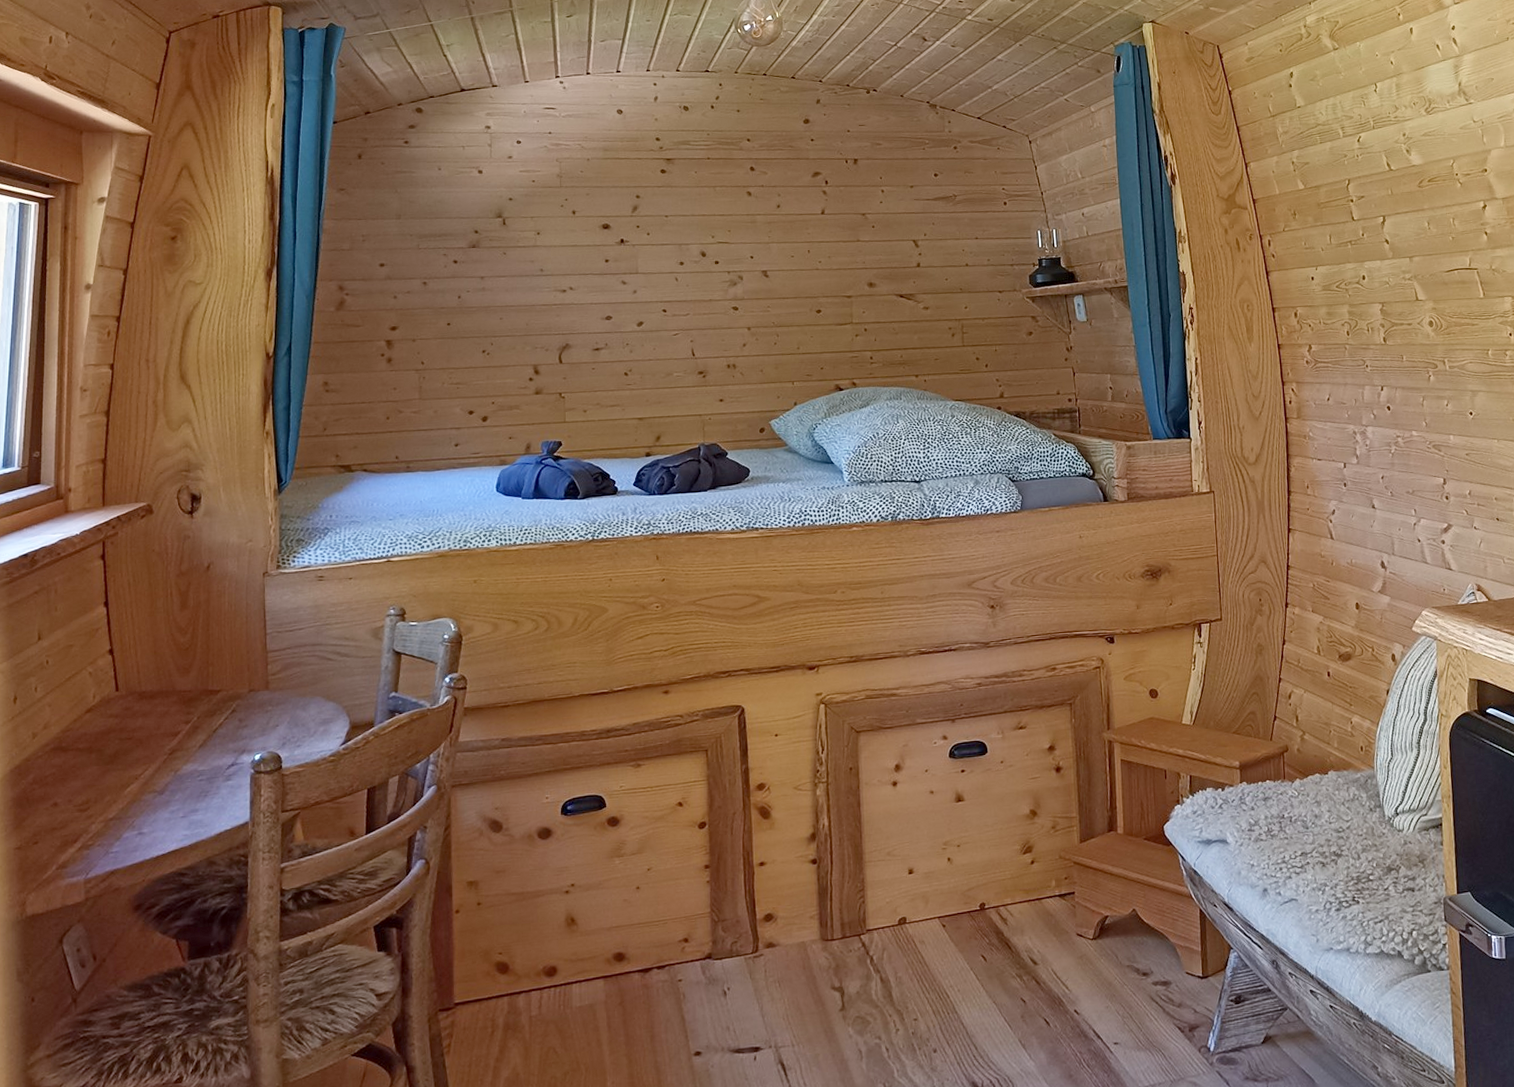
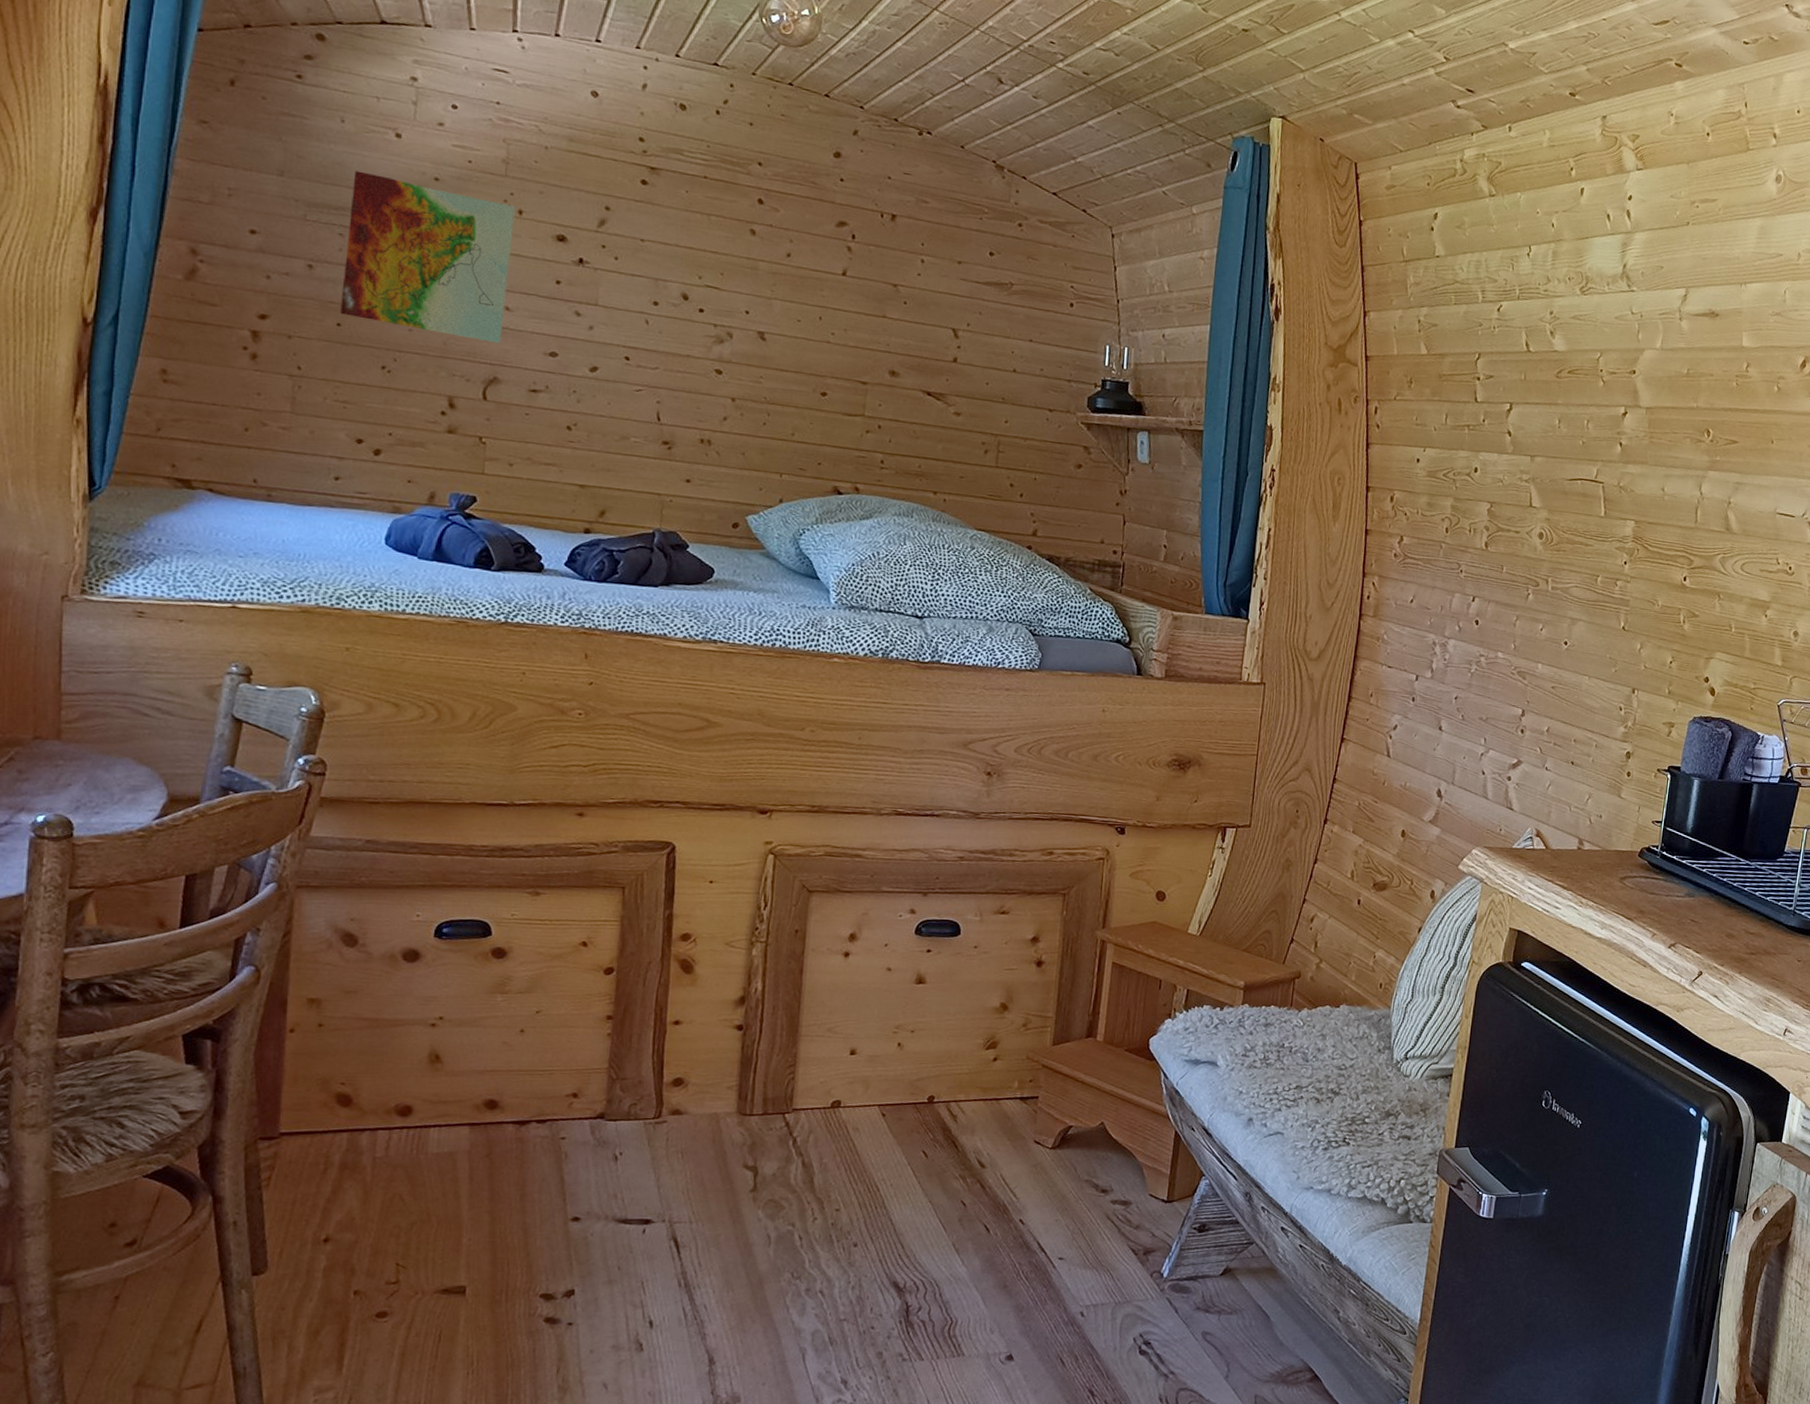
topographical map: none [449,204,570,317] -> present [340,170,515,344]

